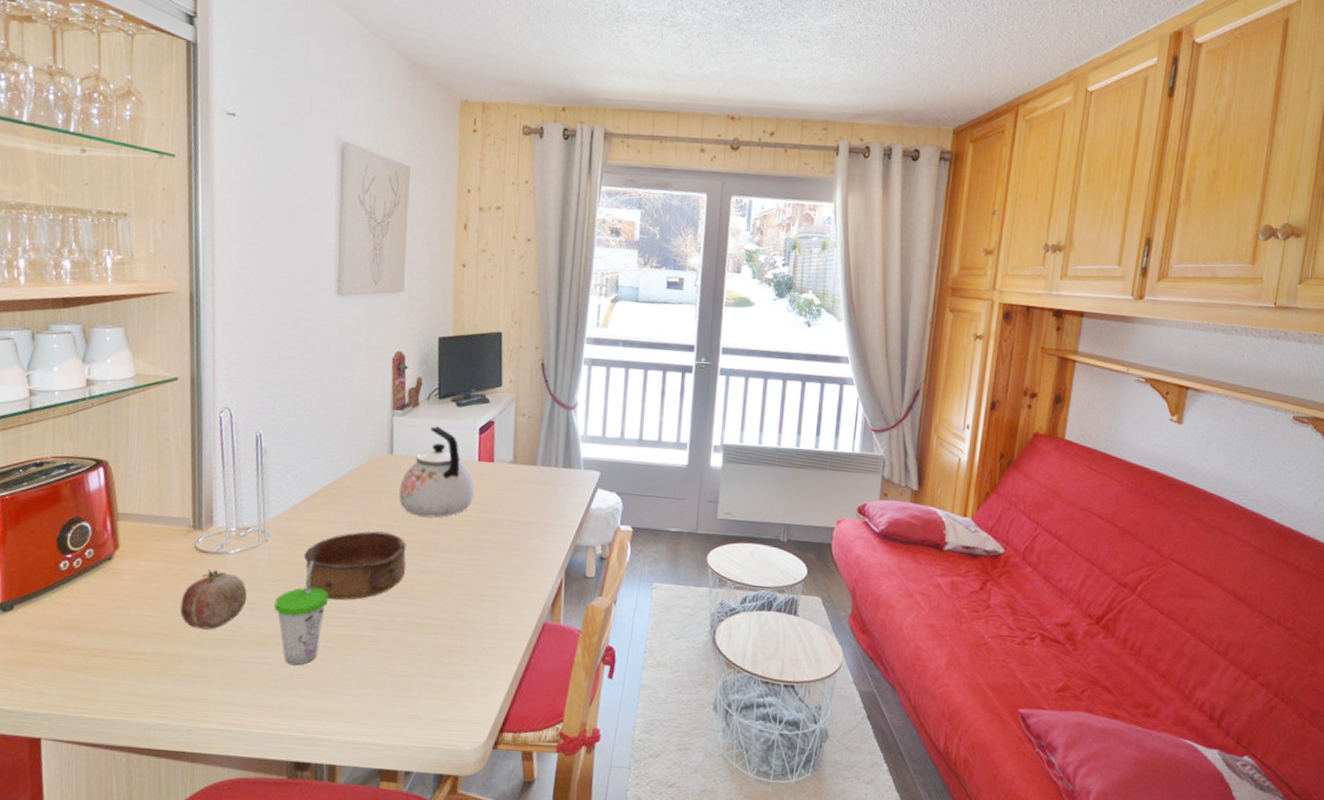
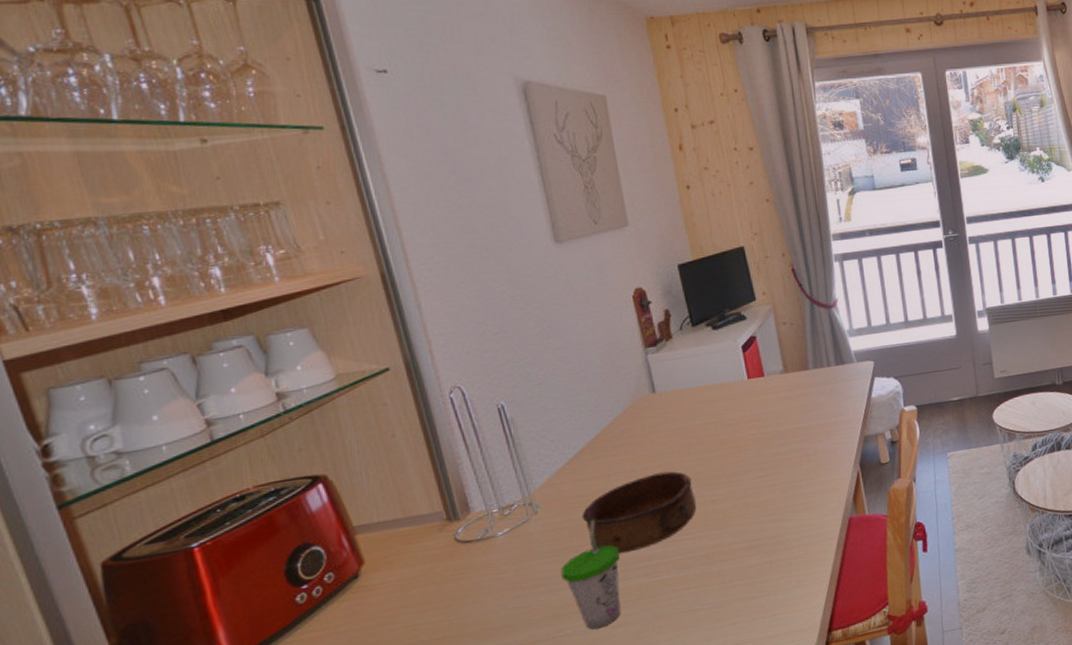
fruit: present [179,569,247,630] -> none [452,556,529,623]
kettle: present [398,426,475,518] -> none [670,354,751,448]

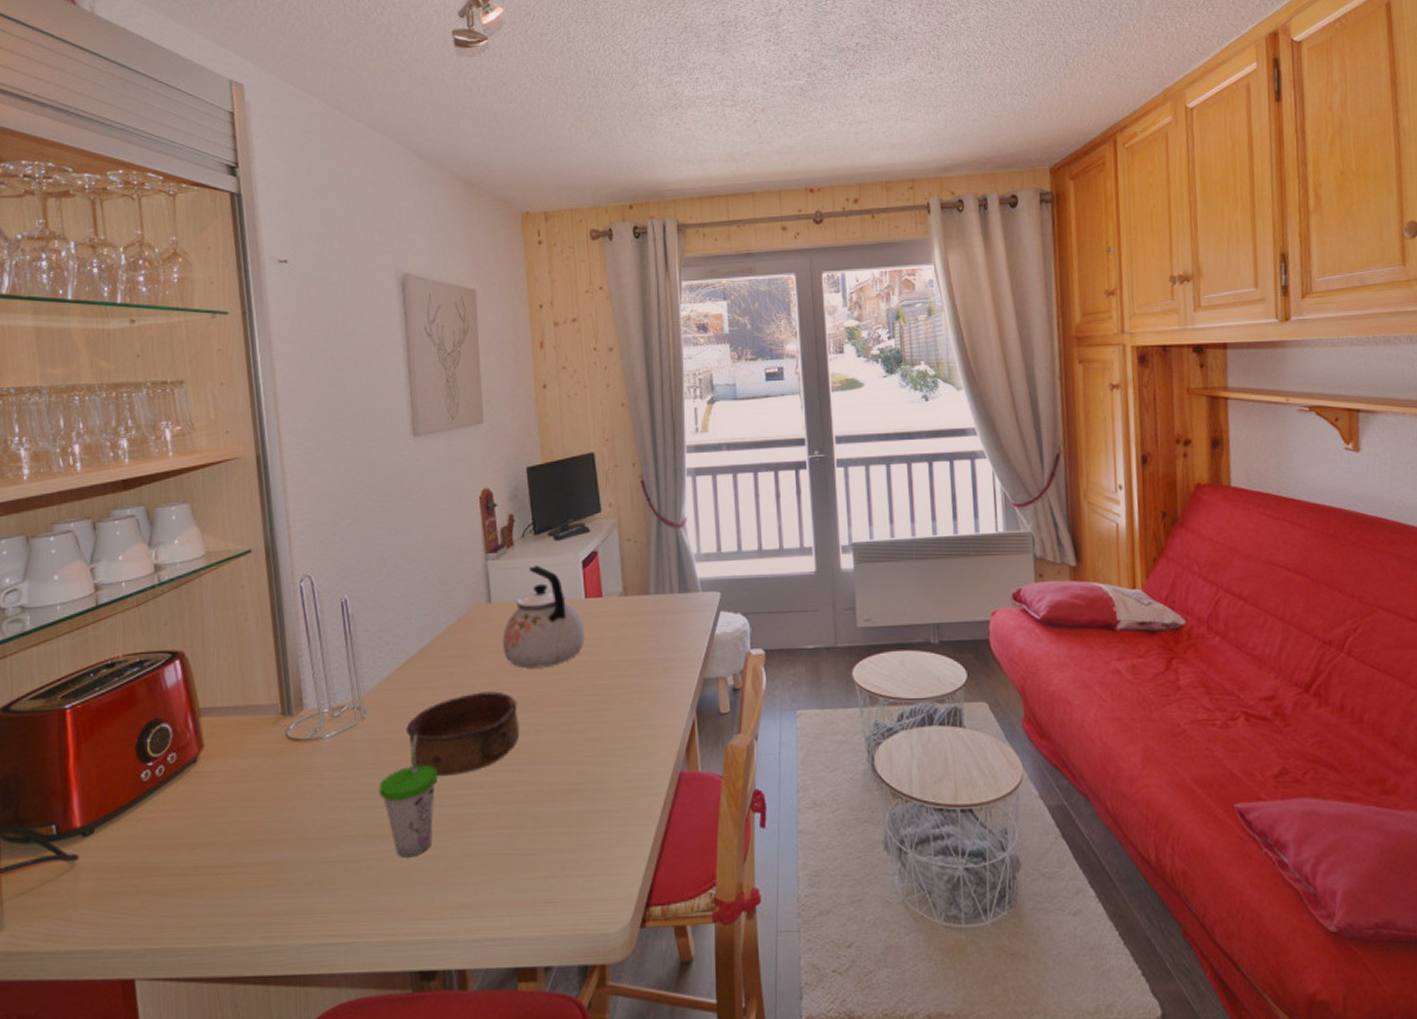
kettle: none [670,354,751,448] -> present [502,565,585,669]

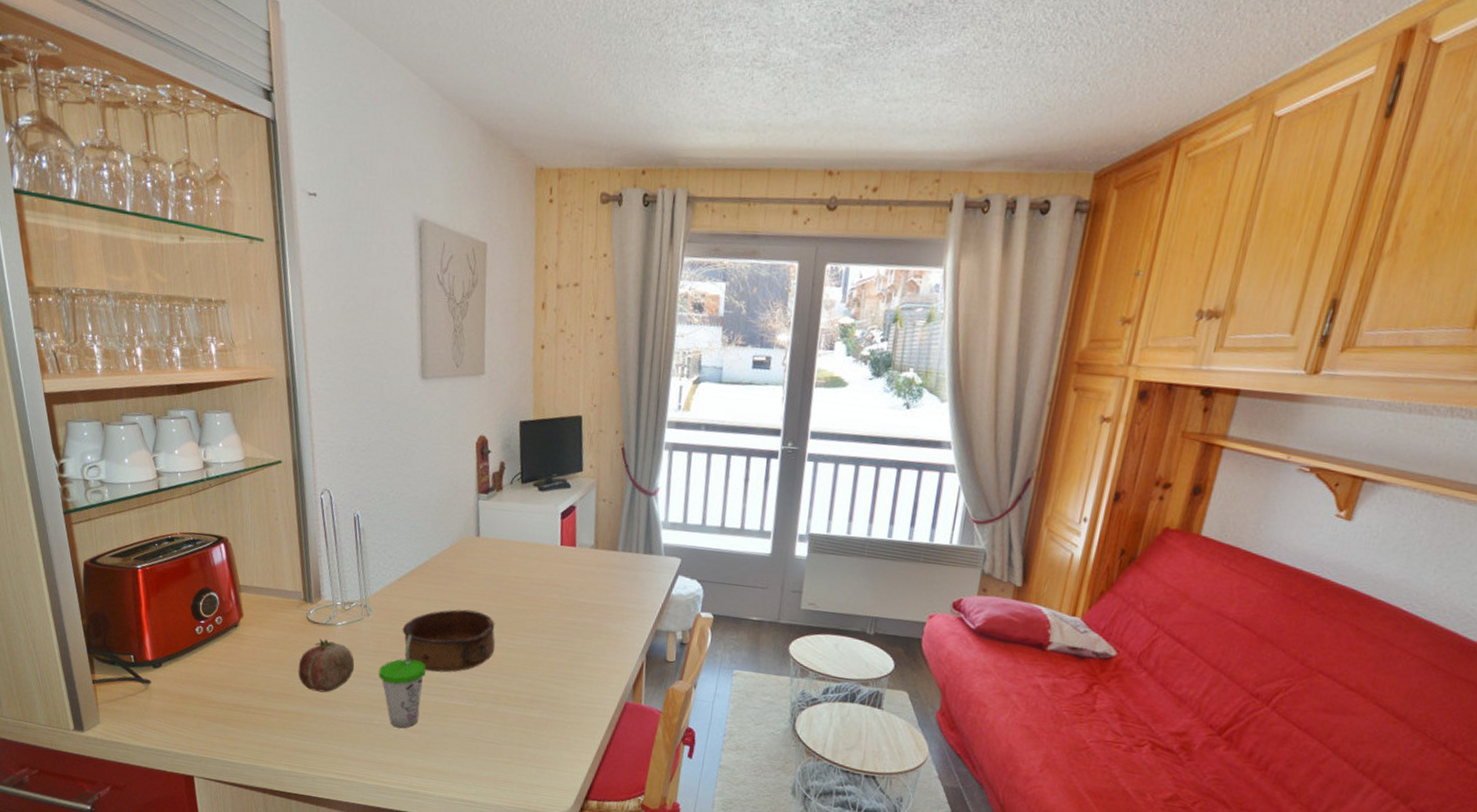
fruit: none [275,758,349,829] -> present [298,638,355,693]
kettle: present [502,565,585,669] -> none [486,510,558,599]

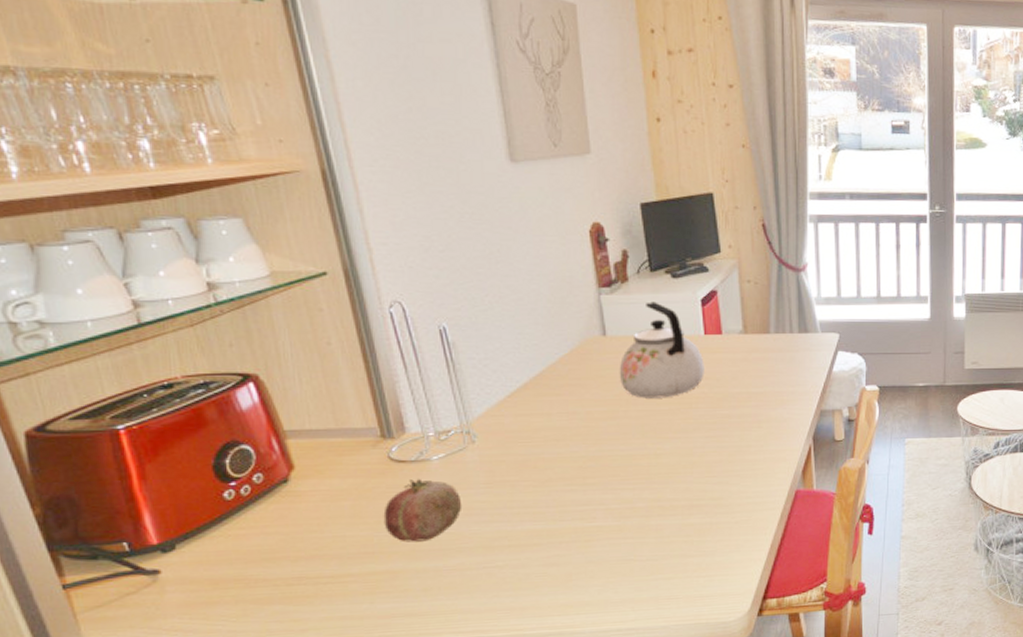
cup: present [378,635,426,728] -> none [495,457,557,565]
bowl: present [402,609,496,673] -> none [520,419,640,495]
kettle: none [486,510,558,599] -> present [619,302,704,398]

